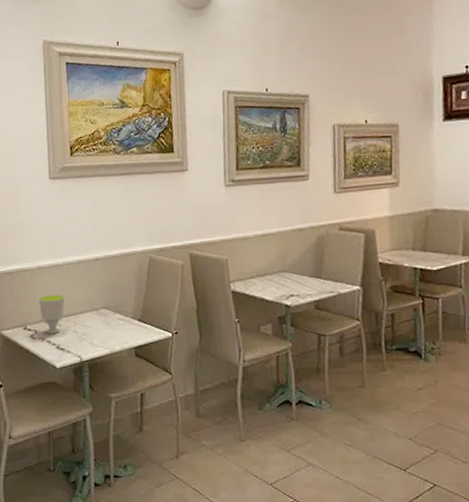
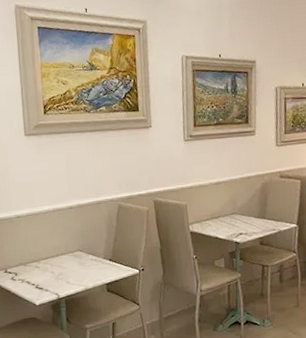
cup: present [38,294,65,334] -> none [18,240,42,276]

